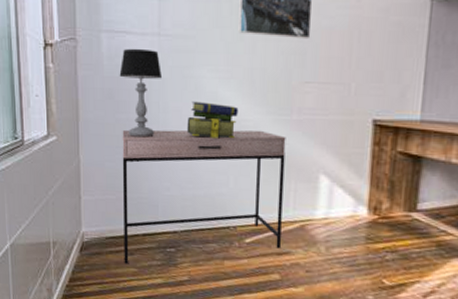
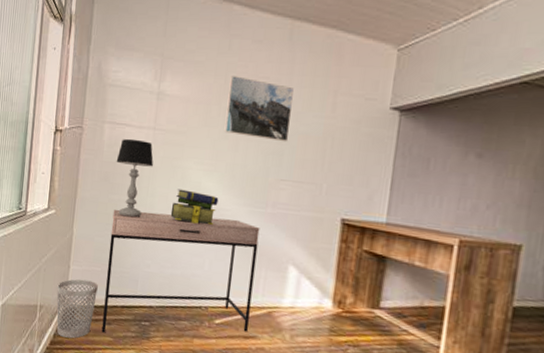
wastebasket: none [69,209,115,274] -> present [56,279,98,339]

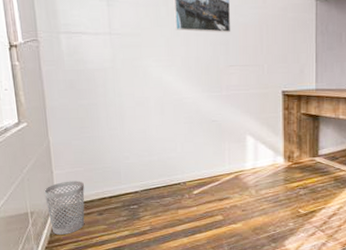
desk: present [101,209,260,333] -> none [85,105,221,223]
table lamp: present [116,138,154,218] -> none [78,45,115,118]
stack of books: present [170,189,219,226] -> none [139,86,180,114]

